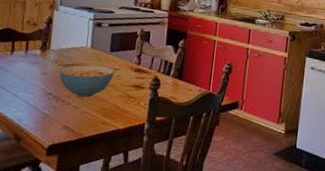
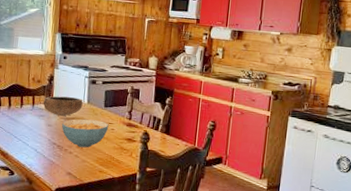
bowl: none [39,40,86,63] -> present [44,96,83,116]

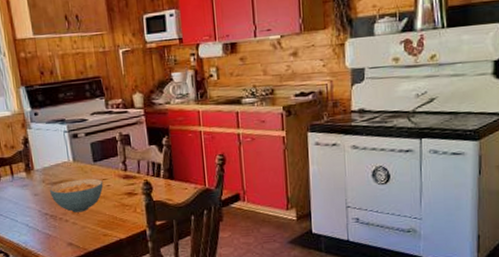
bowl: present [44,96,83,116] -> none [23,157,69,182]

